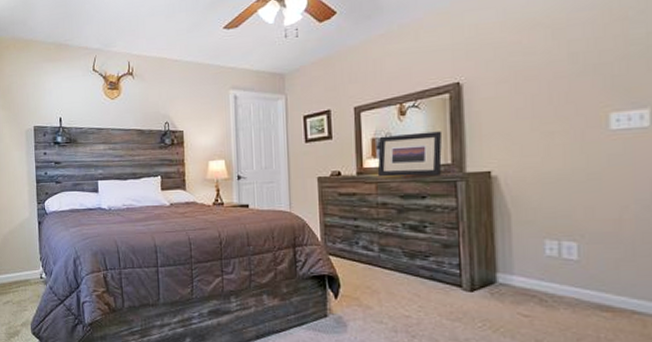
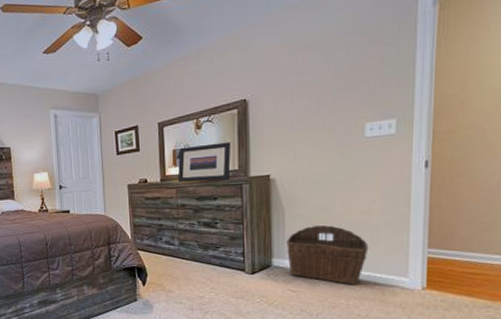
wicker basket: none [515,235,622,312] -> present [287,225,369,285]

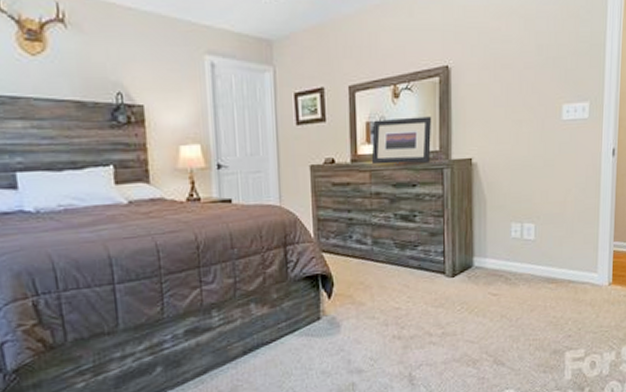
wicker basket: present [287,225,369,285] -> none [488,217,564,284]

